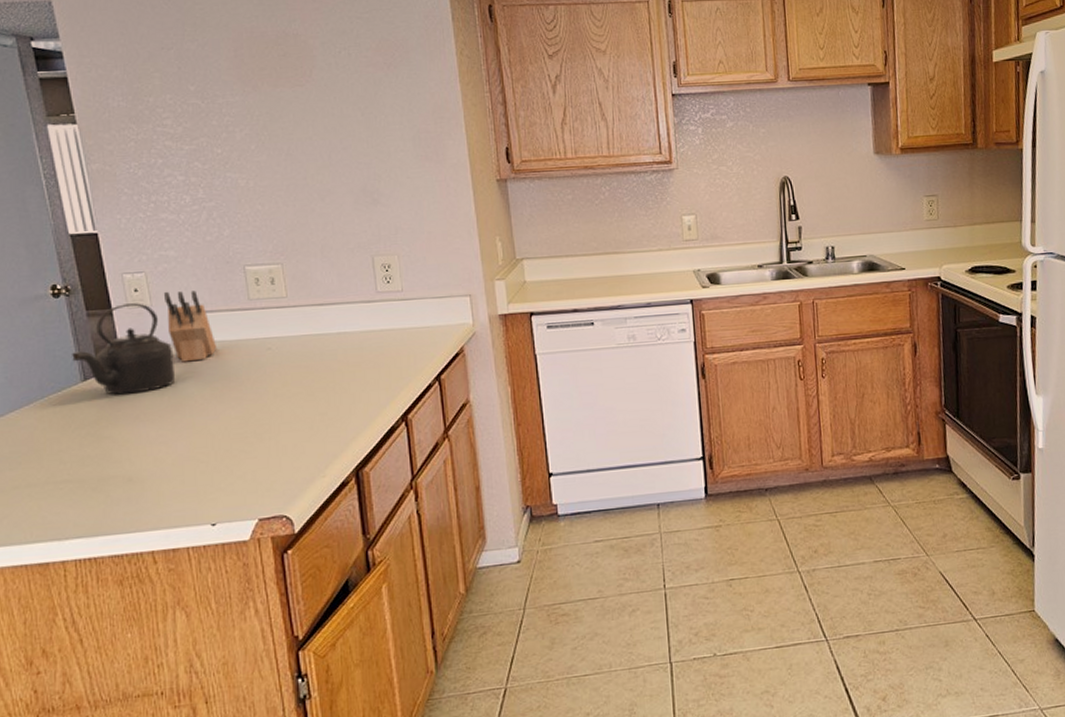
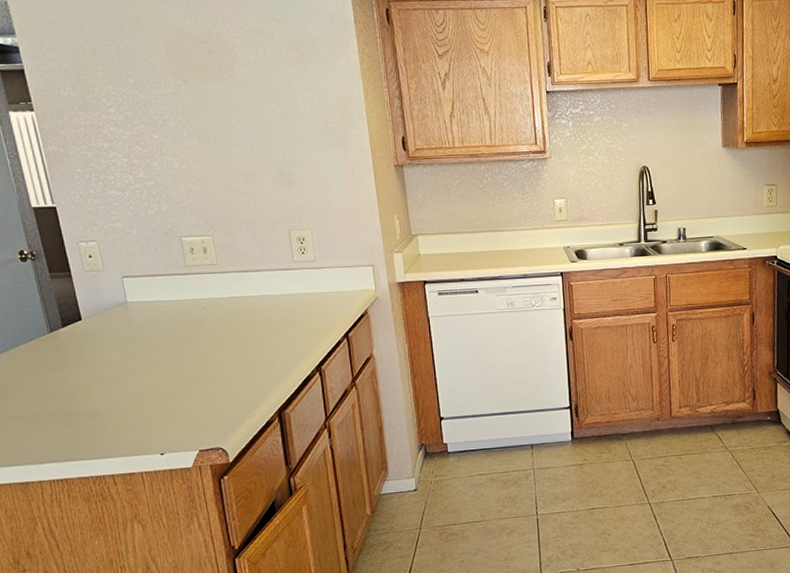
kettle: present [72,303,176,395] -> none [39,267,127,345]
knife block: present [163,290,218,362] -> none [113,257,160,318]

